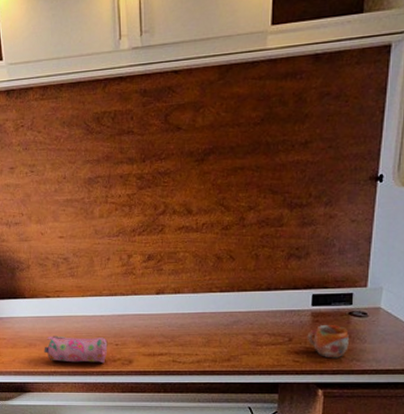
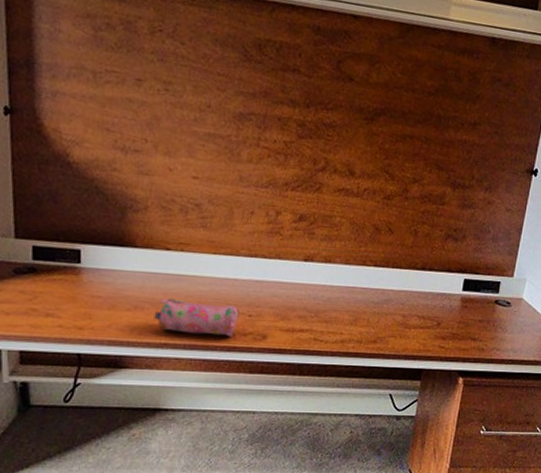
mug: present [307,325,349,359] -> none [454,311,493,347]

